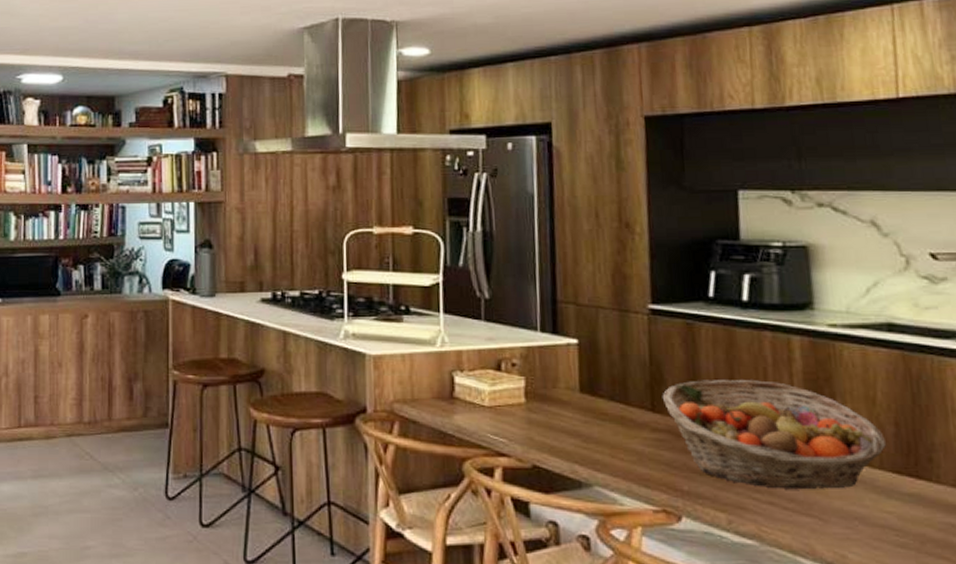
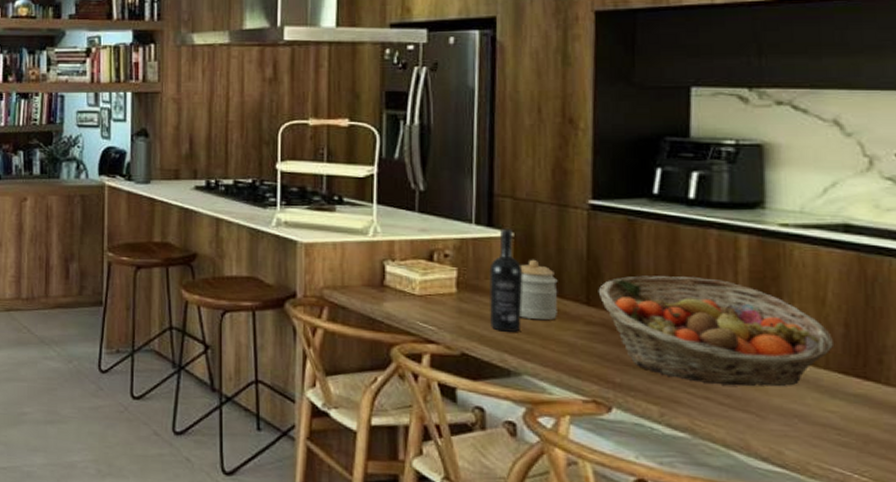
wine bottle: none [556,335,590,443] -> present [489,228,523,333]
jar: none [586,366,624,429] -> present [519,259,558,320]

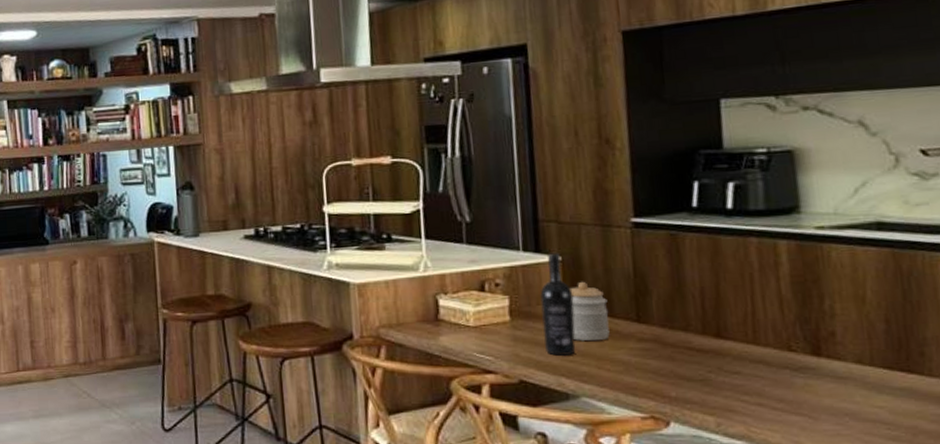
fruit basket: present [598,275,835,387] -> none [647,286,878,391]

